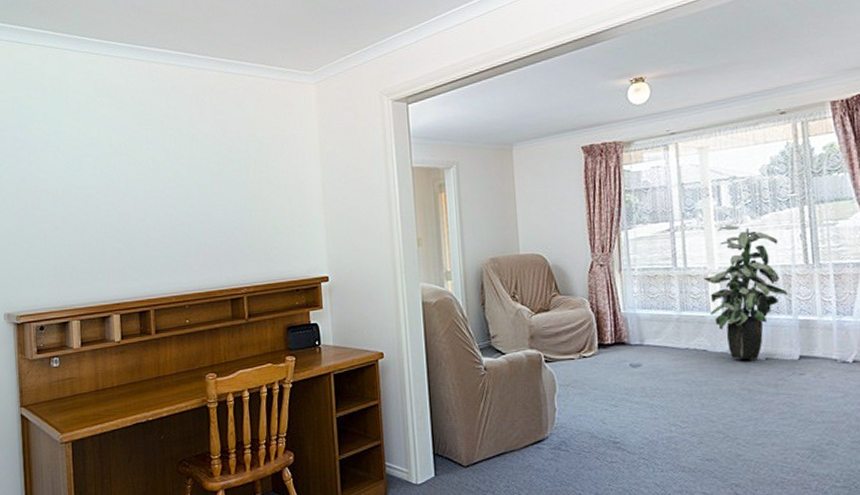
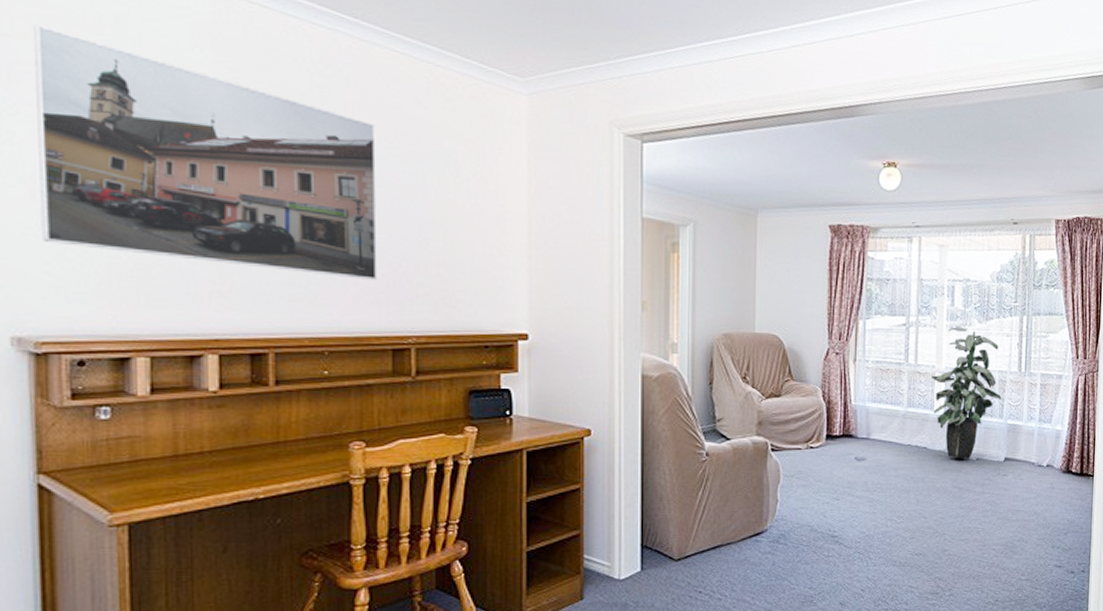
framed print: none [10,103,218,248] -> present [34,24,378,280]

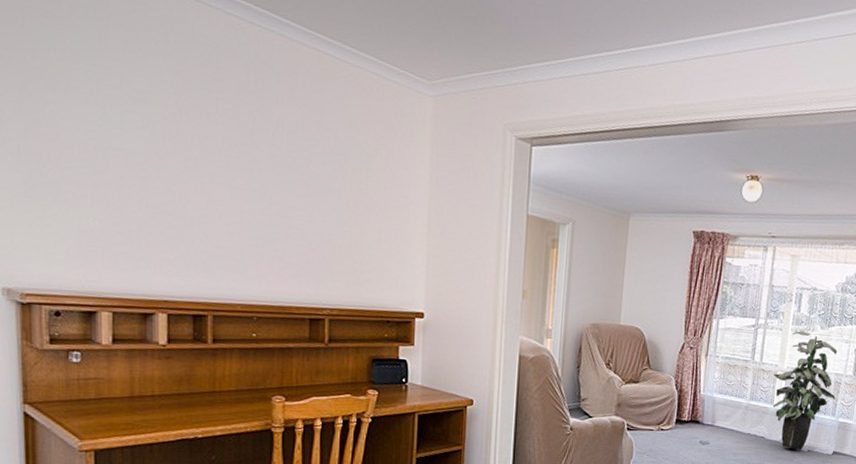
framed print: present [34,24,378,280] -> none [18,14,301,257]

